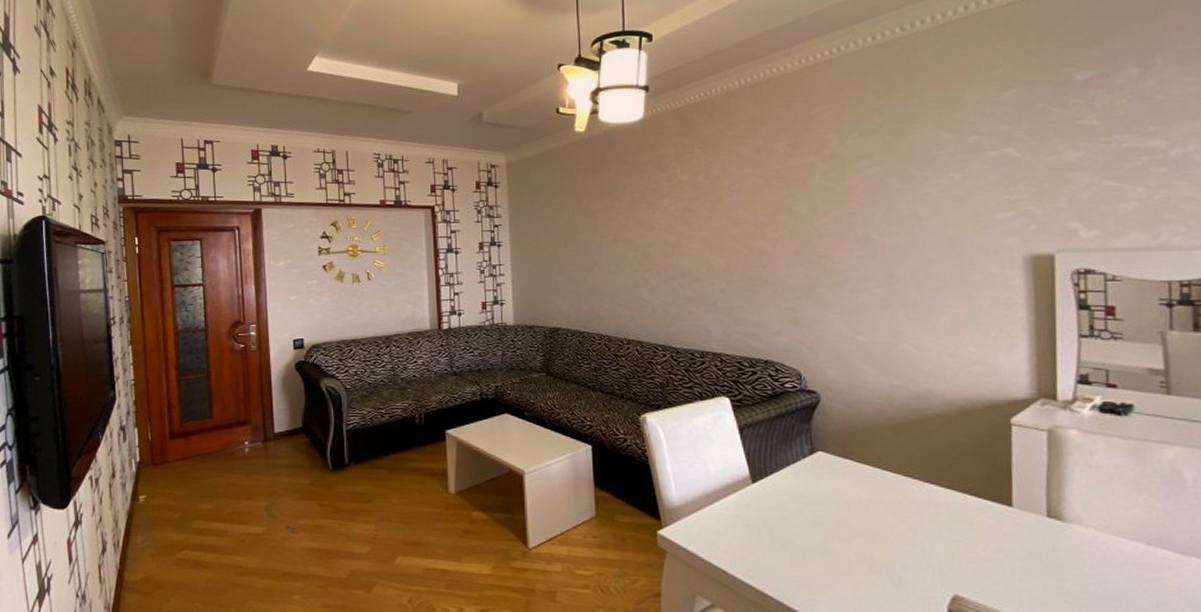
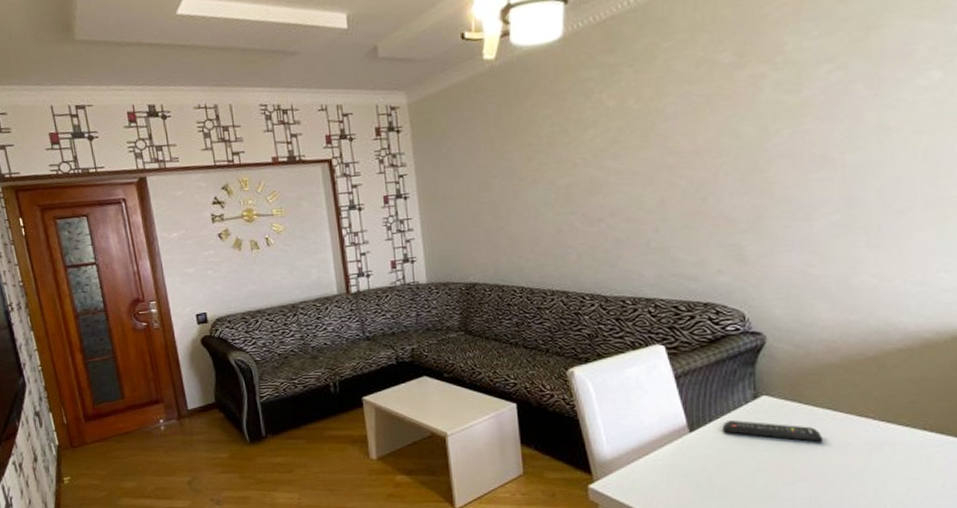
remote control: none [782,473,874,499] -> present [722,419,822,442]

